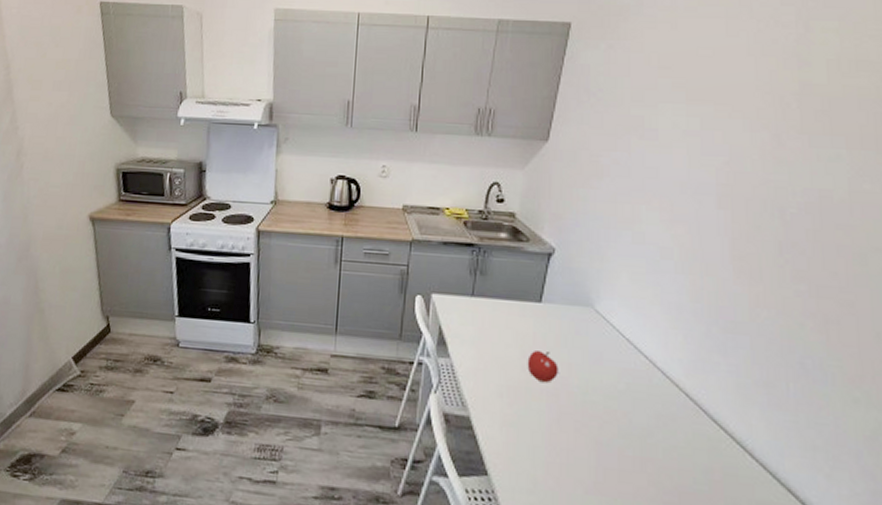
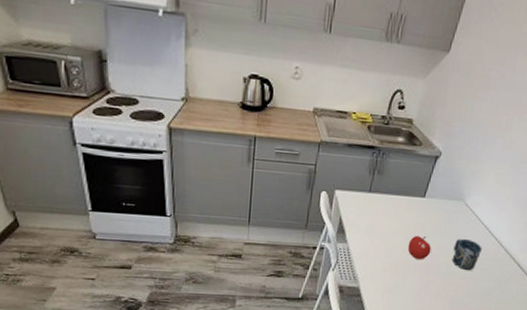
cup: none [589,355,628,400] -> present [452,238,482,270]

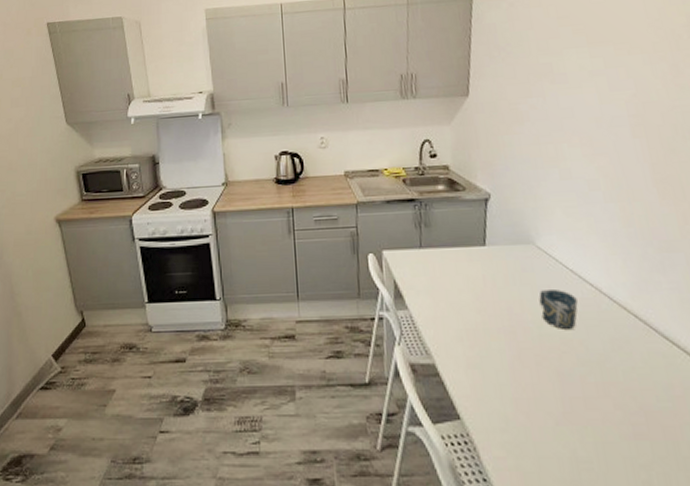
fruit: present [407,236,432,260] -> none [480,292,512,322]

